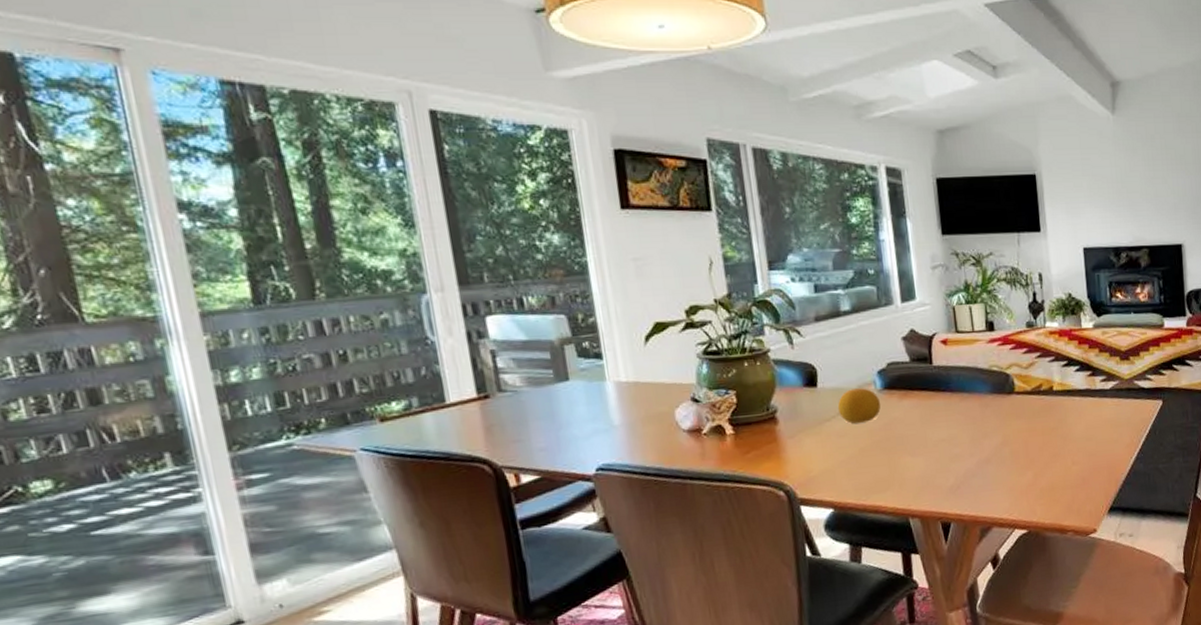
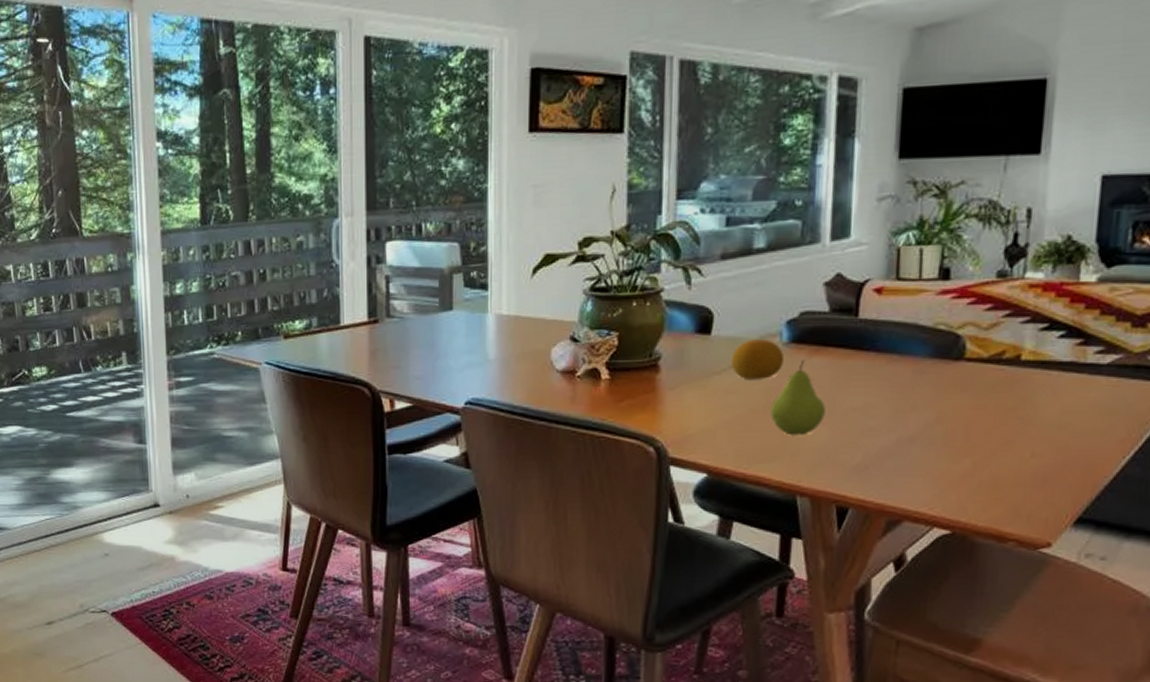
fruit: none [876,403,920,468] -> present [770,360,826,436]

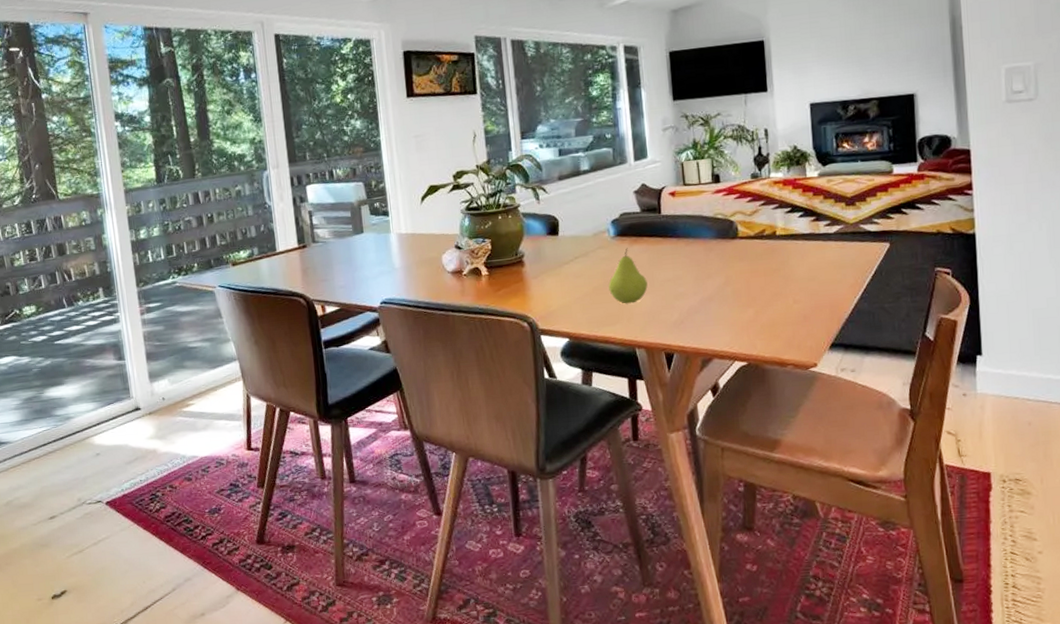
fruit: present [731,339,785,379] -> none [575,235,614,266]

